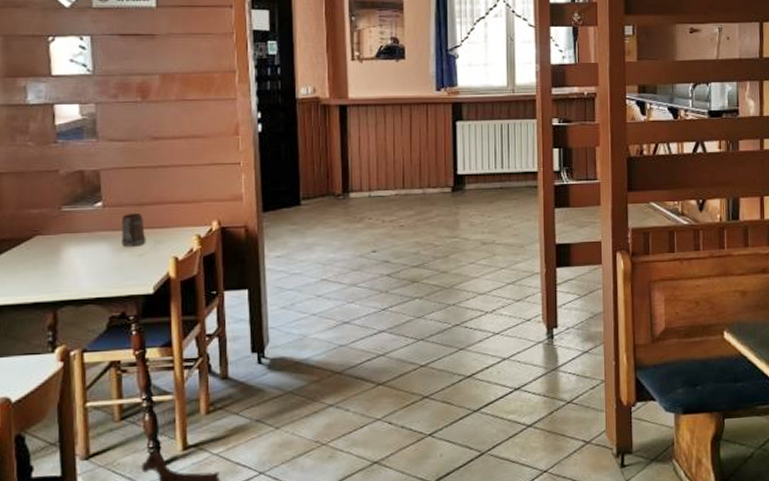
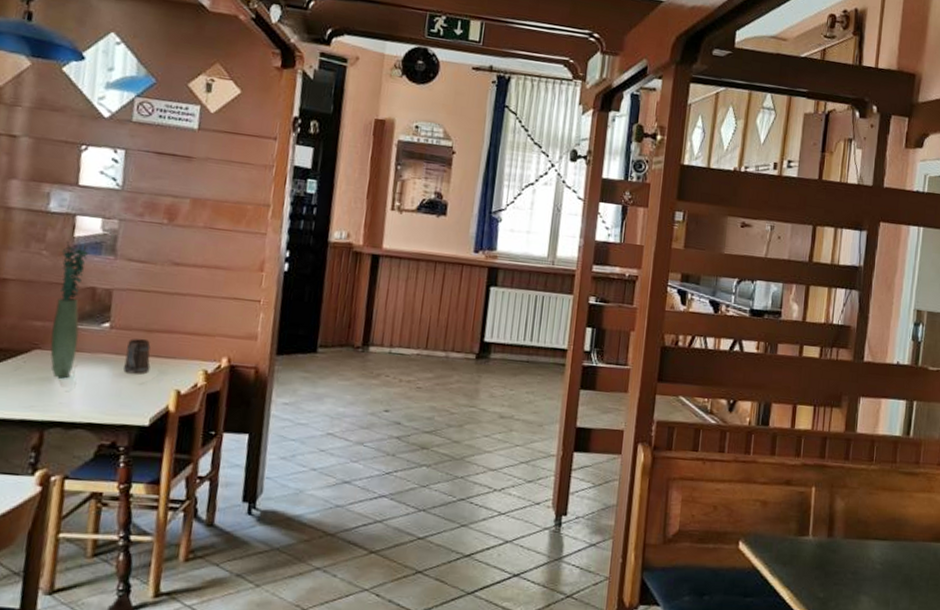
vase: none [46,129,76,260] -> present [50,240,88,379]

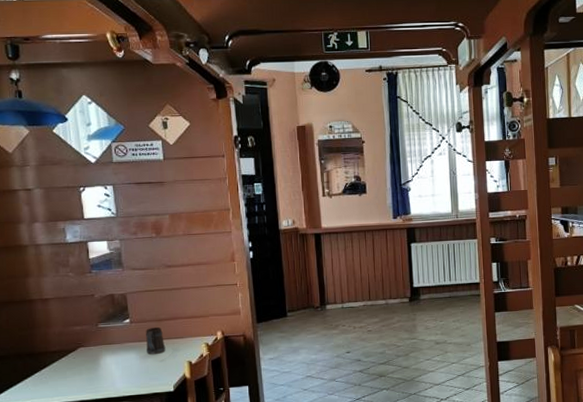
vase: present [50,240,88,379] -> none [83,262,111,366]

